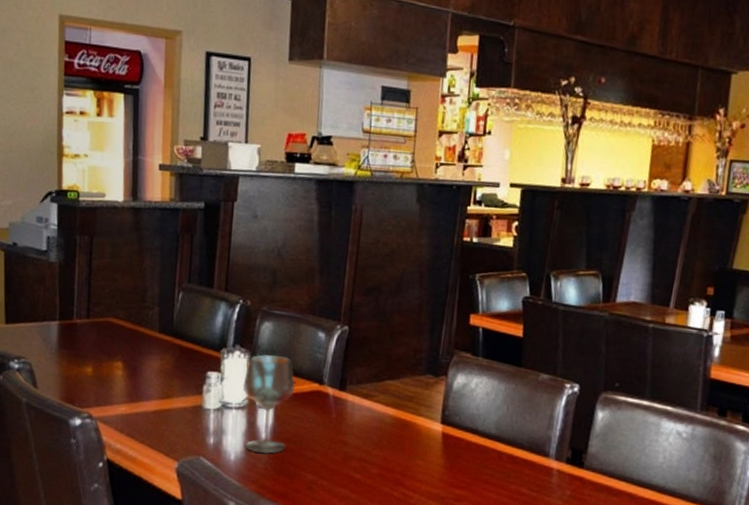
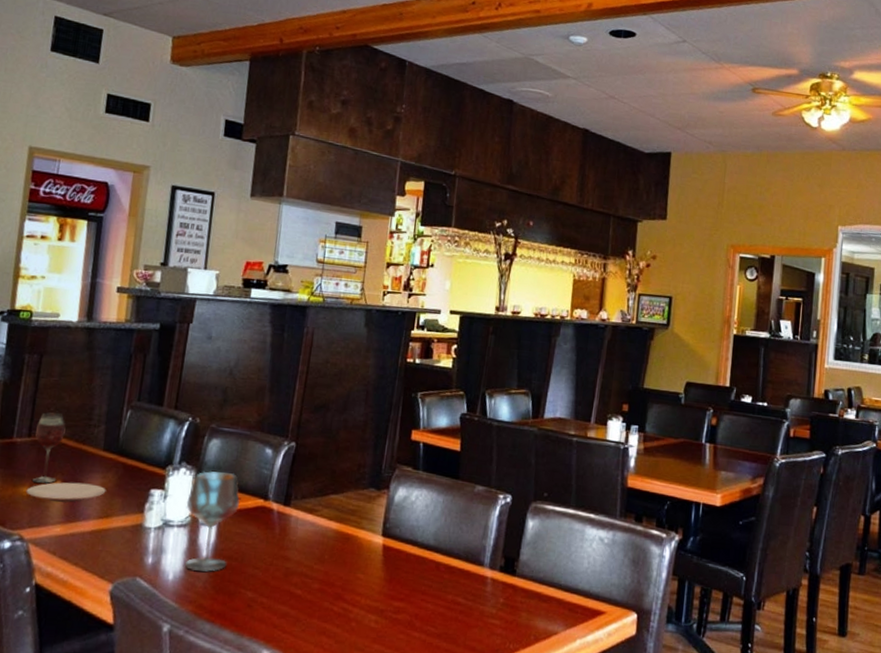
plate: none [90,363,165,383] -> present [26,482,106,503]
wineglass: none [94,293,121,364] -> present [31,412,66,484]

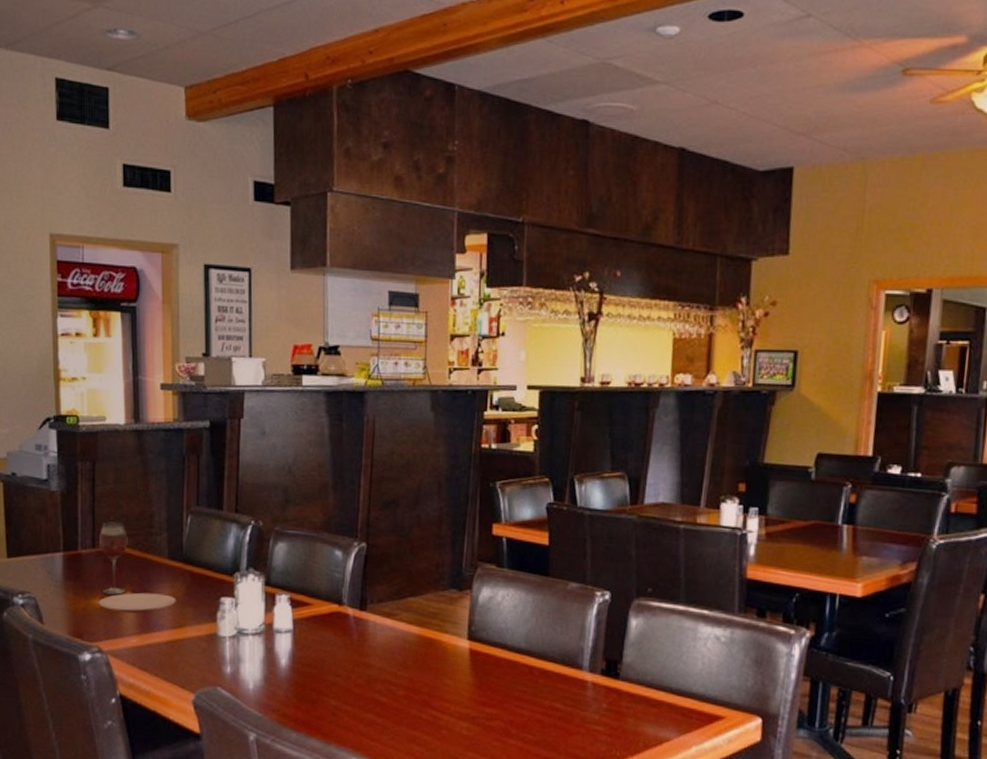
wine glass: present [185,471,240,572] -> none [258,576,313,680]

